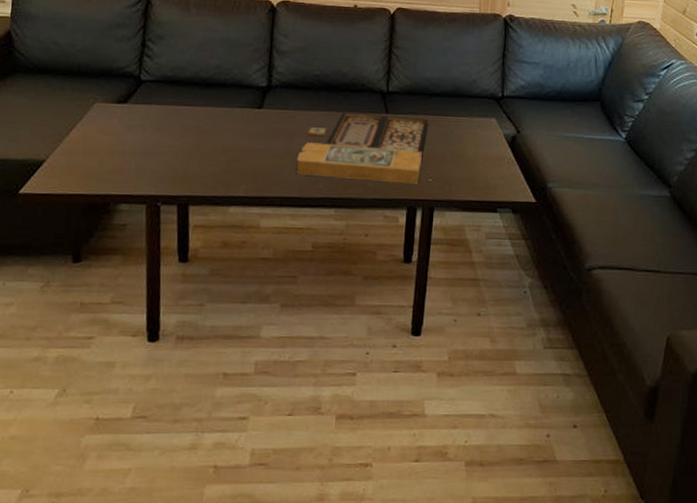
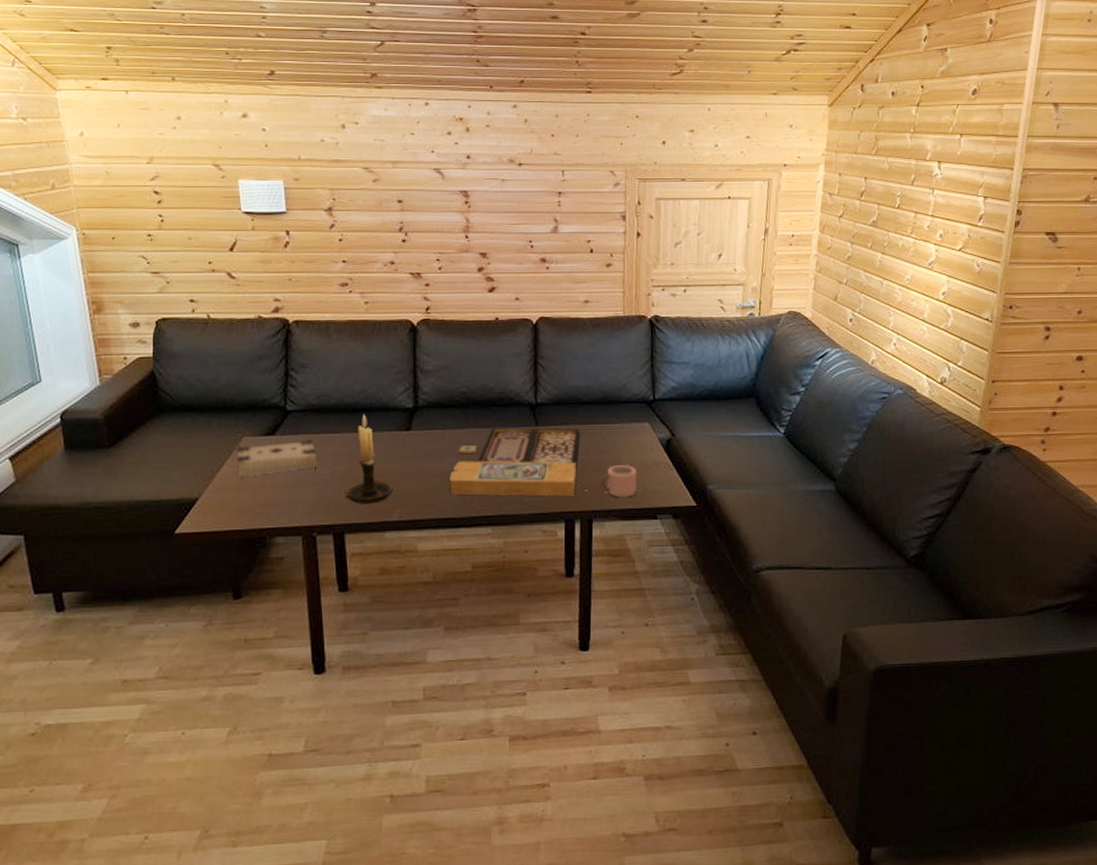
book: none [87,109,168,143] -> present [236,439,317,478]
candle holder: none [192,89,241,178] -> present [345,414,394,504]
mug: none [444,157,481,189] -> present [600,465,637,497]

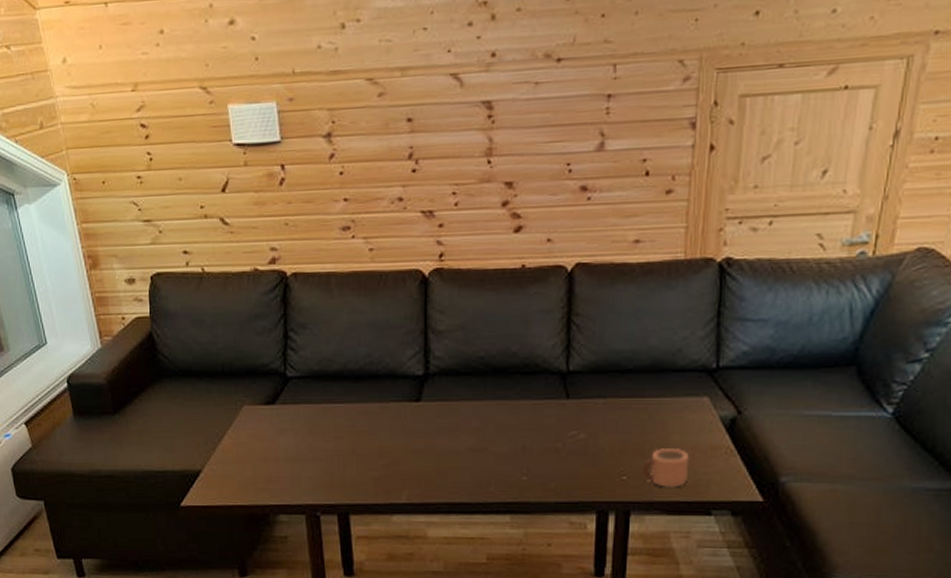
book: present [236,439,317,478] -> none [237,409,320,450]
candle holder: present [345,414,394,504] -> none [349,382,401,483]
board game: present [450,427,580,496] -> none [464,399,621,483]

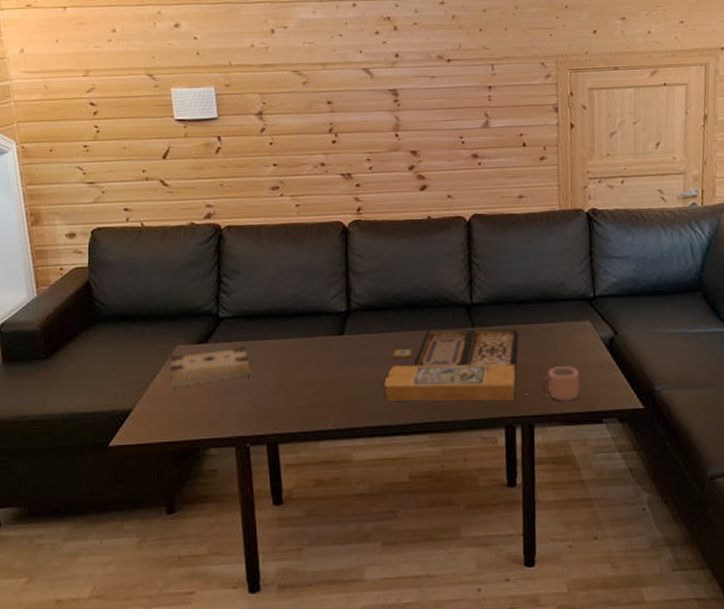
book: none [237,409,320,450] -> present [170,346,250,388]
board game: none [464,399,621,483] -> present [384,328,519,401]

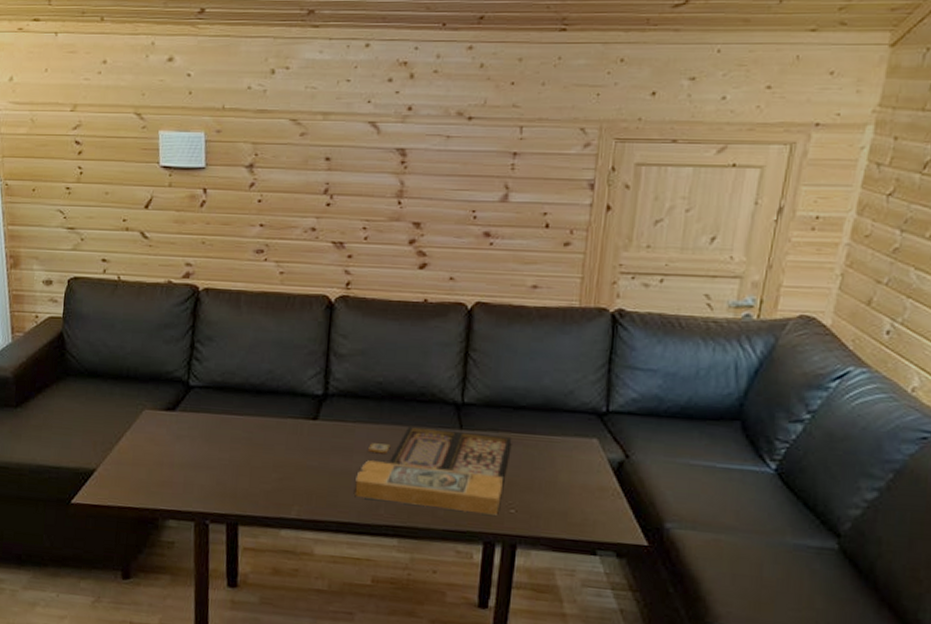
book: present [170,346,250,388] -> none [135,418,217,453]
mug: present [541,366,580,401] -> none [530,485,577,525]

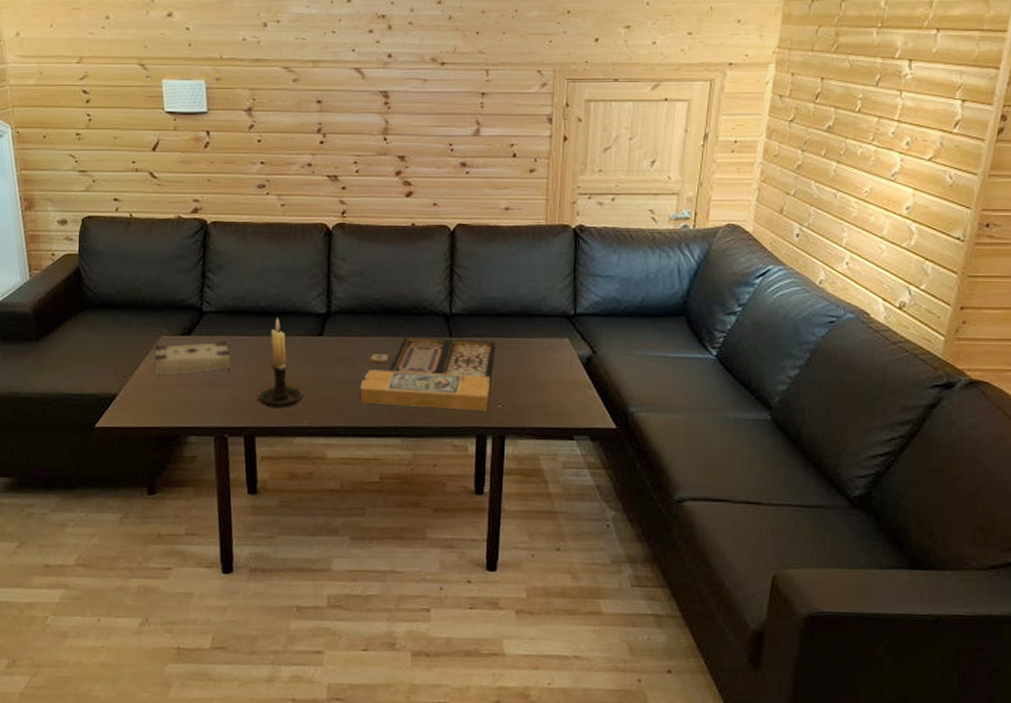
book: none [135,418,217,453] -> present [154,340,231,376]
candle holder: none [242,397,294,497] -> present [257,318,304,408]

